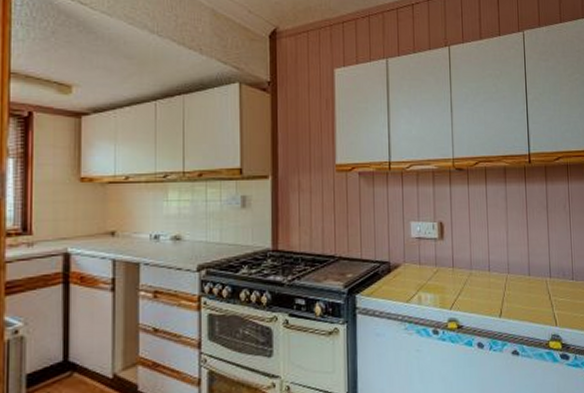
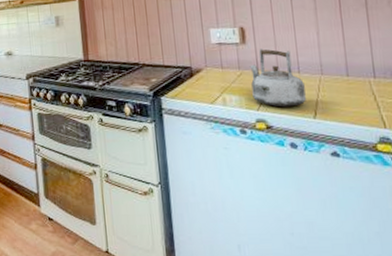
kettle: none [446,245,494,306] -> present [249,49,306,108]

